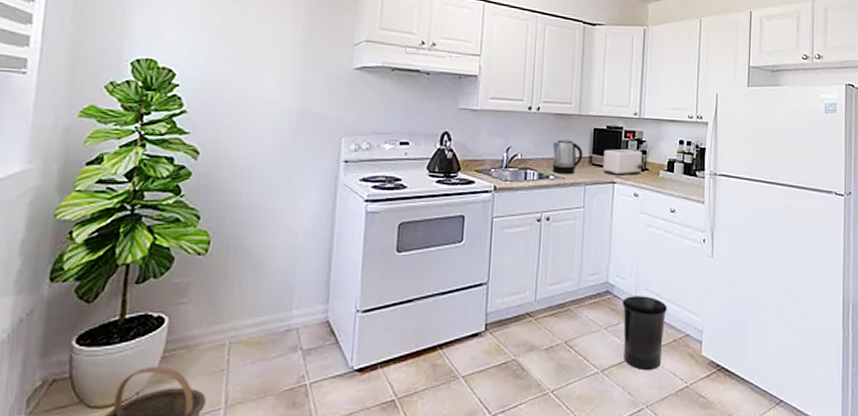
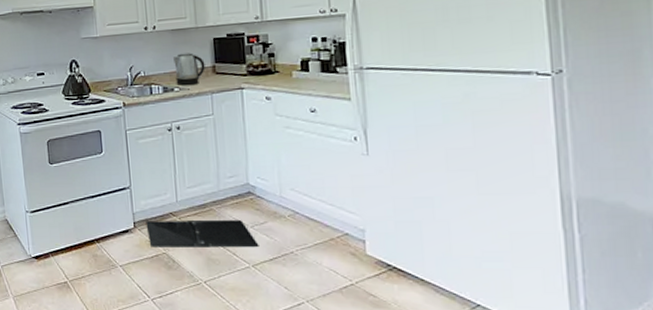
door mat: none [498,321,610,353] -> present [146,220,259,248]
toaster: present [603,148,642,177] -> none [227,53,271,82]
waste bin: present [622,296,667,370] -> none [266,196,319,266]

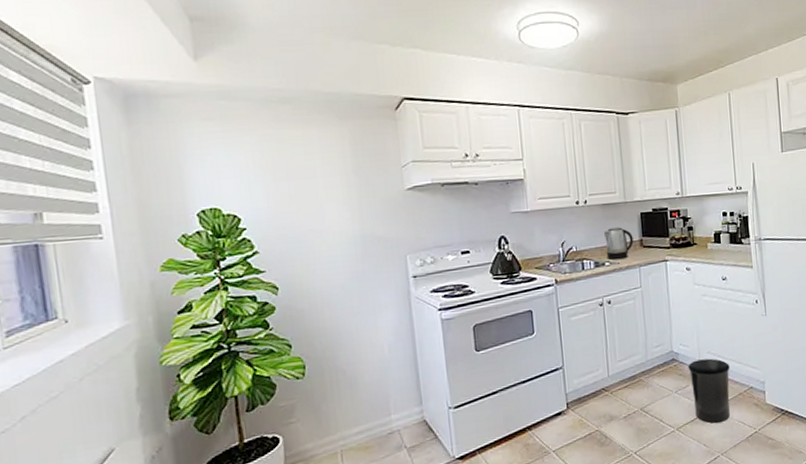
door mat: present [146,220,259,248] -> none [579,387,682,427]
waste bin: none [266,196,319,266] -> present [688,358,730,424]

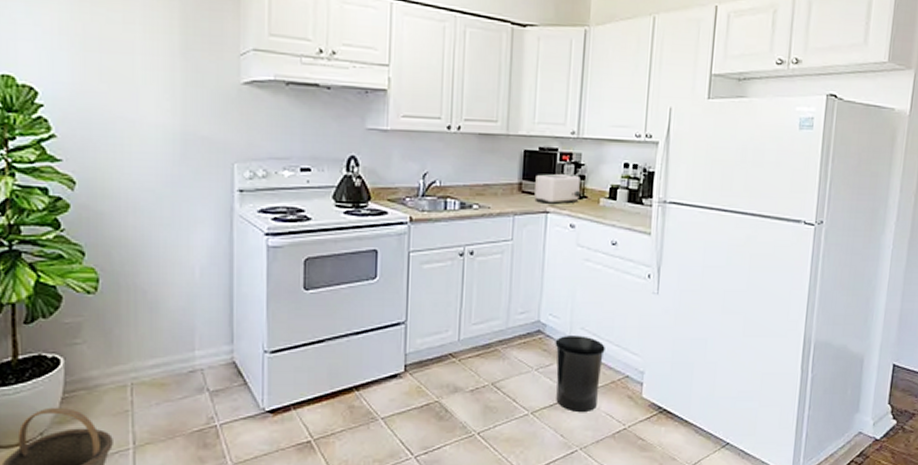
kettle: present [604,227,634,260] -> none [476,164,511,202]
toaster: none [653,227,691,254] -> present [534,173,580,205]

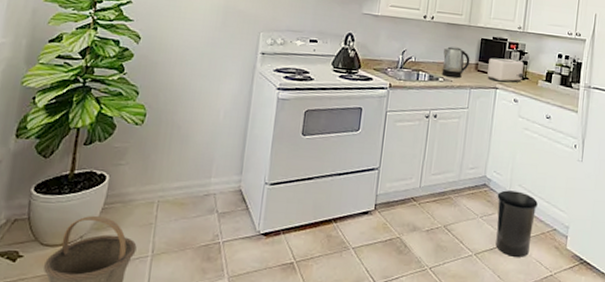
kettle: none [476,164,511,202] -> present [441,46,470,78]

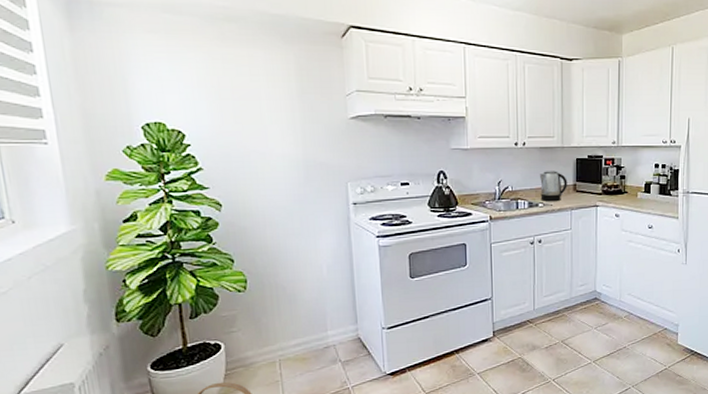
toaster: present [487,58,524,83] -> none [586,175,621,200]
waste bin: present [495,190,538,257] -> none [609,300,648,359]

